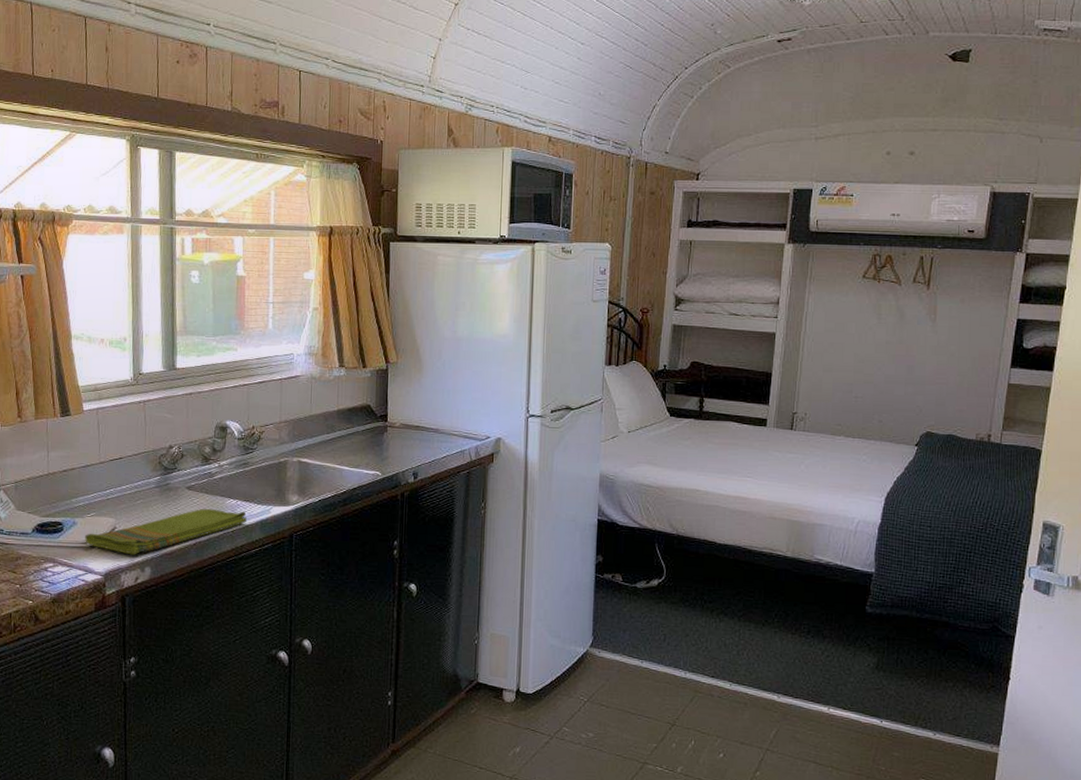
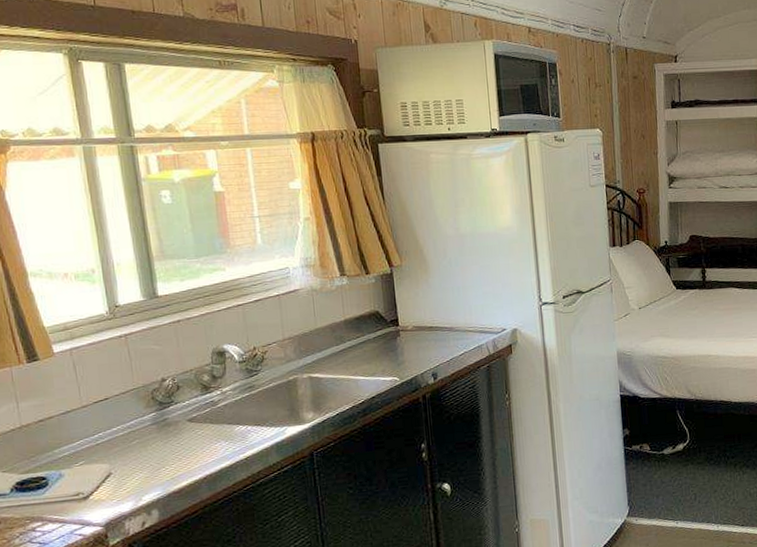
dish towel: present [85,508,246,555] -> none [76,436,260,500]

